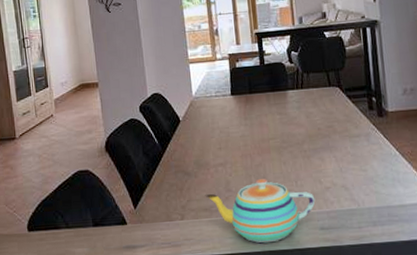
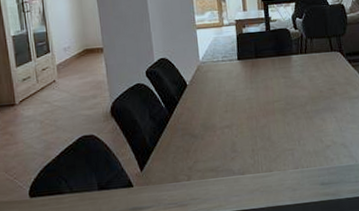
teapot: present [205,179,315,243] -> none [211,139,317,200]

